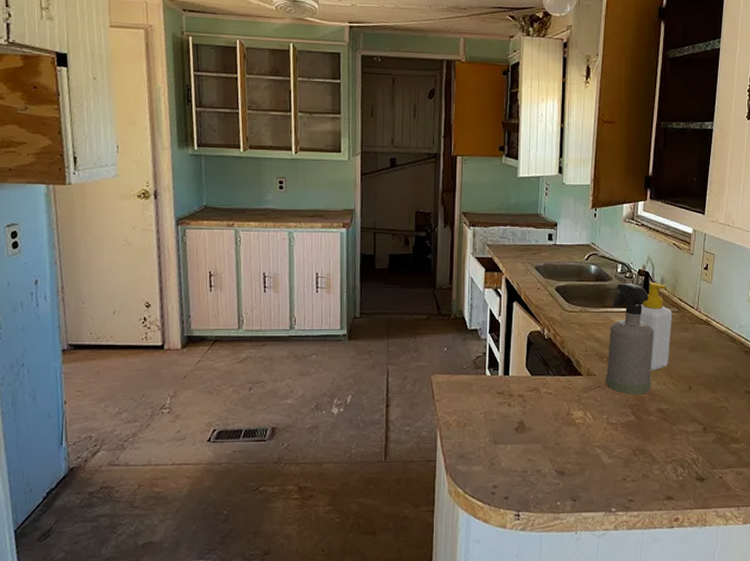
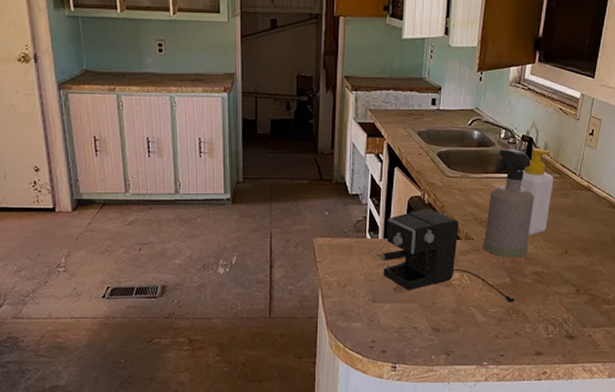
coffee maker: none [500,344,642,443] -> present [380,209,516,303]

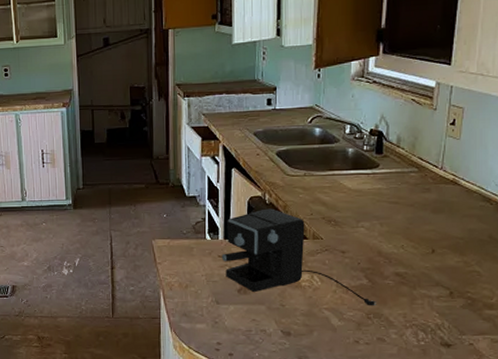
spray bottle: present [482,149,535,258] -> none [333,144,390,258]
soap bottle: present [520,148,554,235] -> none [372,142,412,234]

